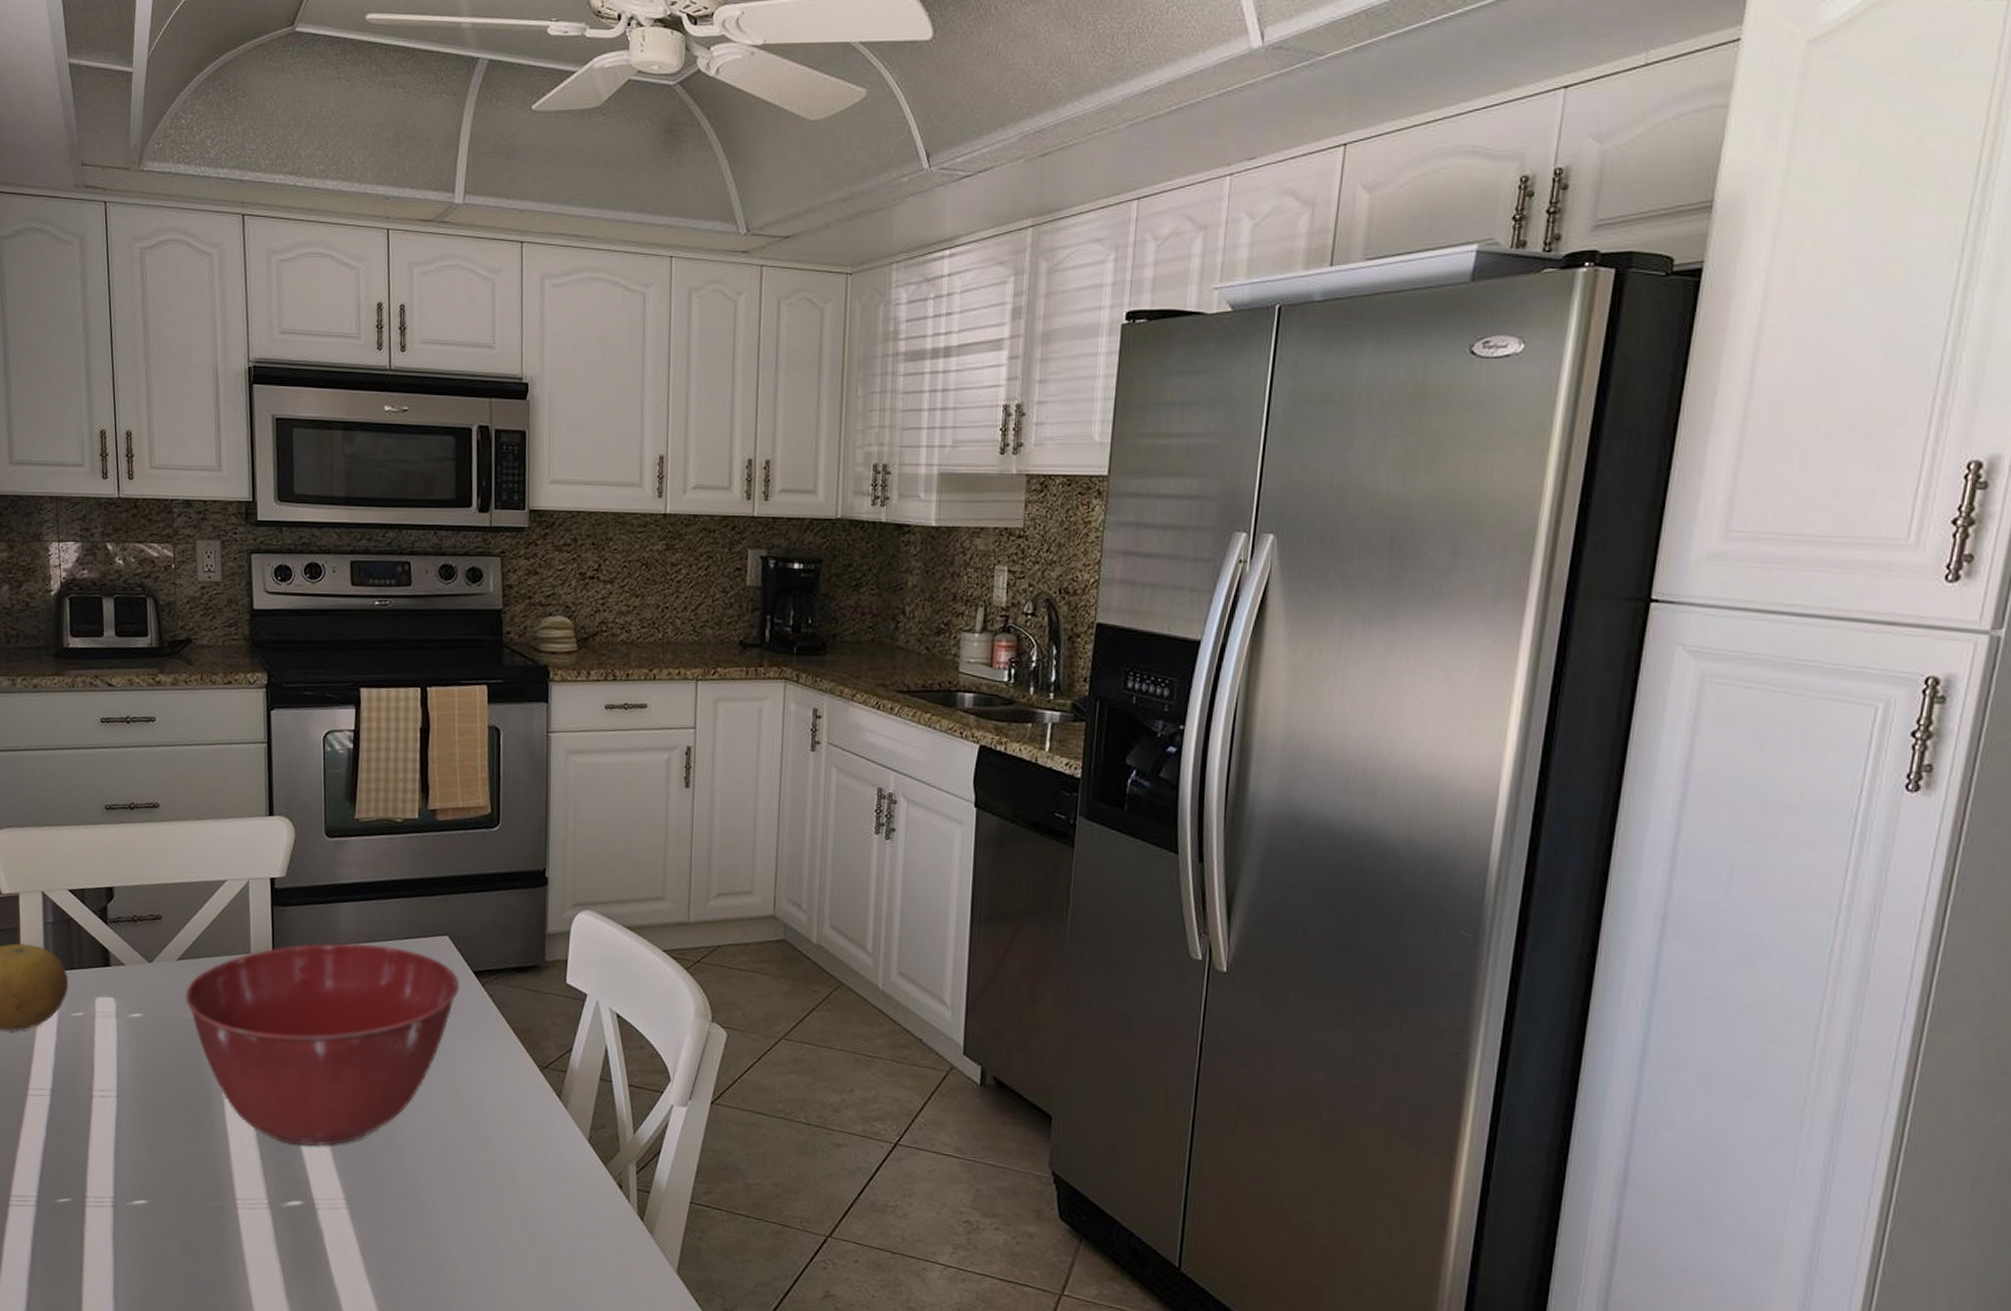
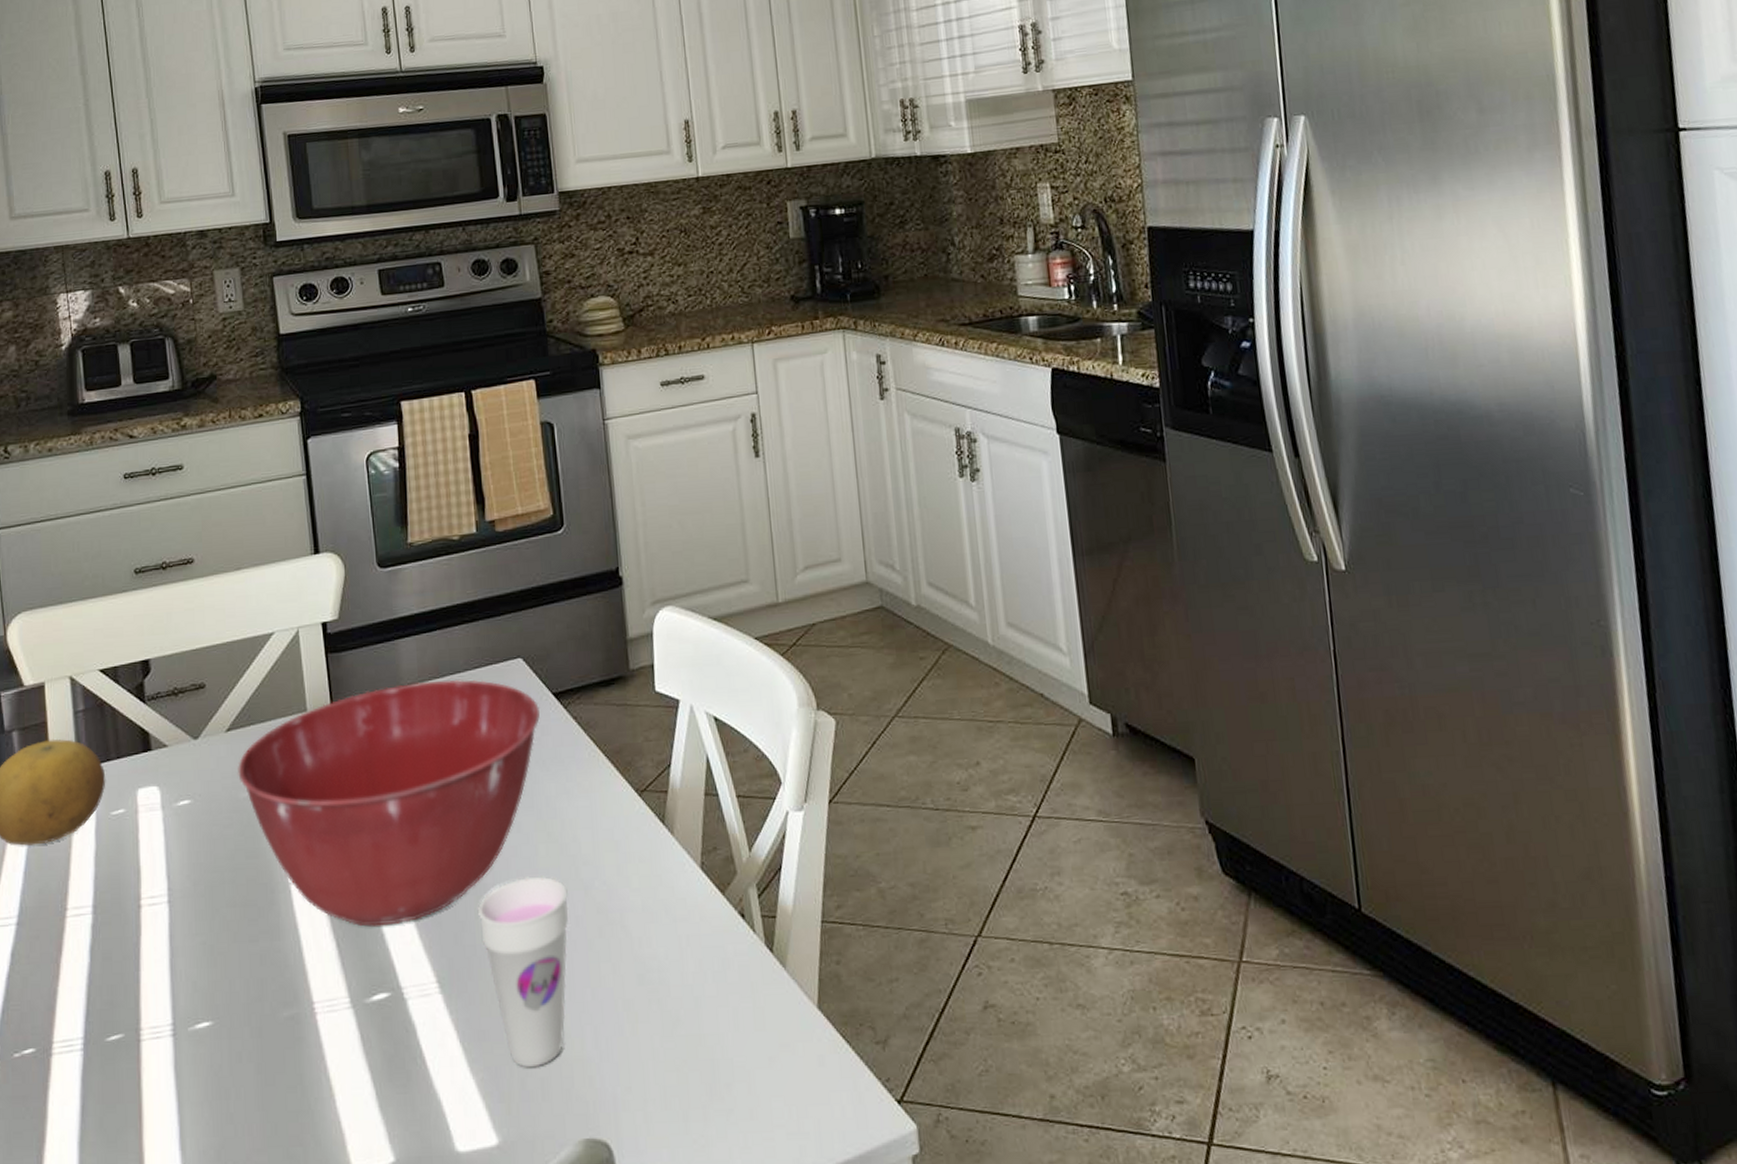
cup: none [387,1124,467,1283] -> present [478,876,569,1068]

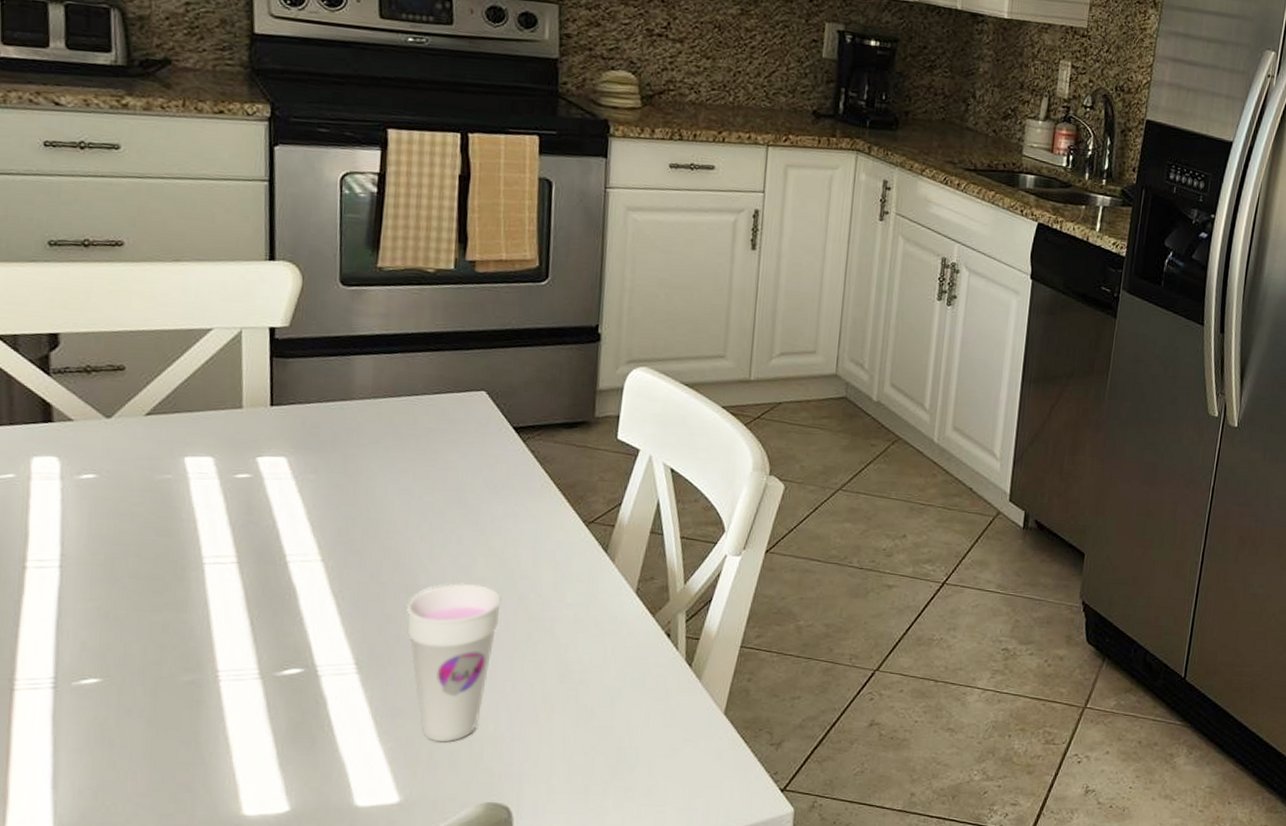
mixing bowl: present [238,680,540,927] -> none [155,398,497,611]

